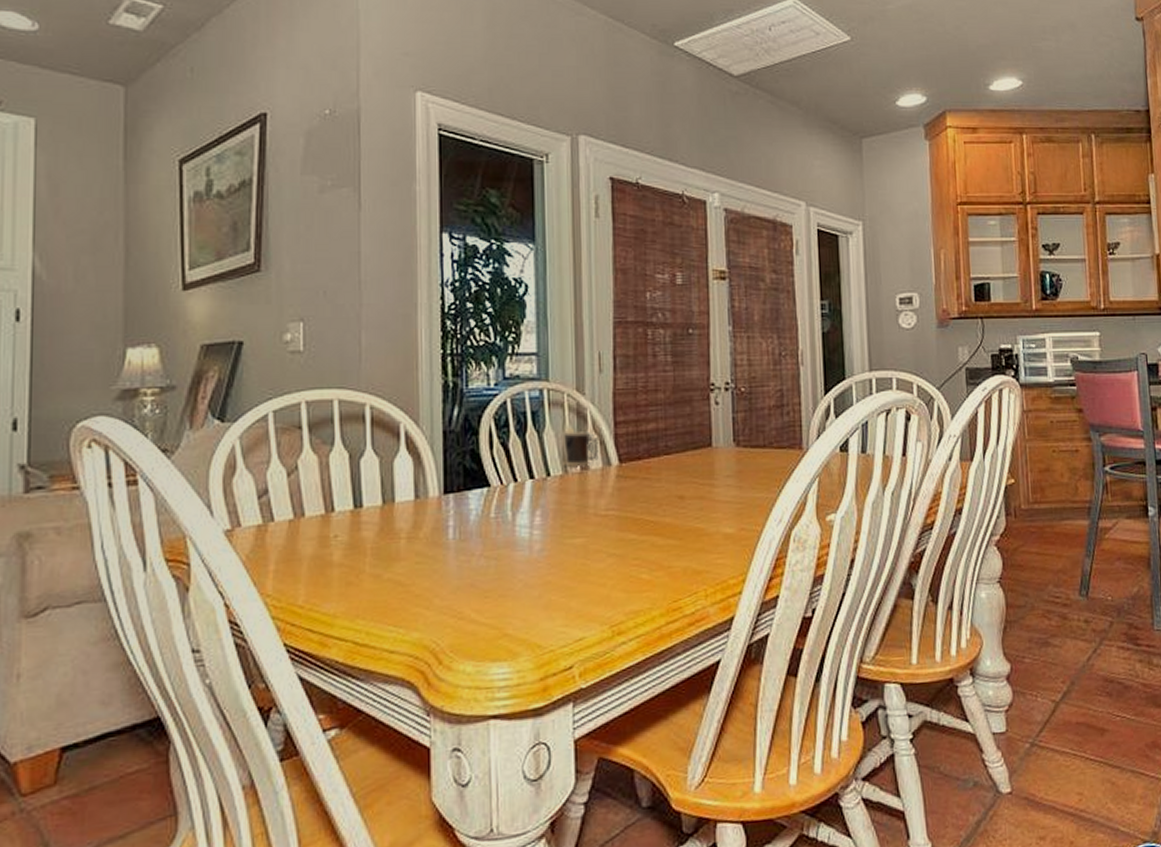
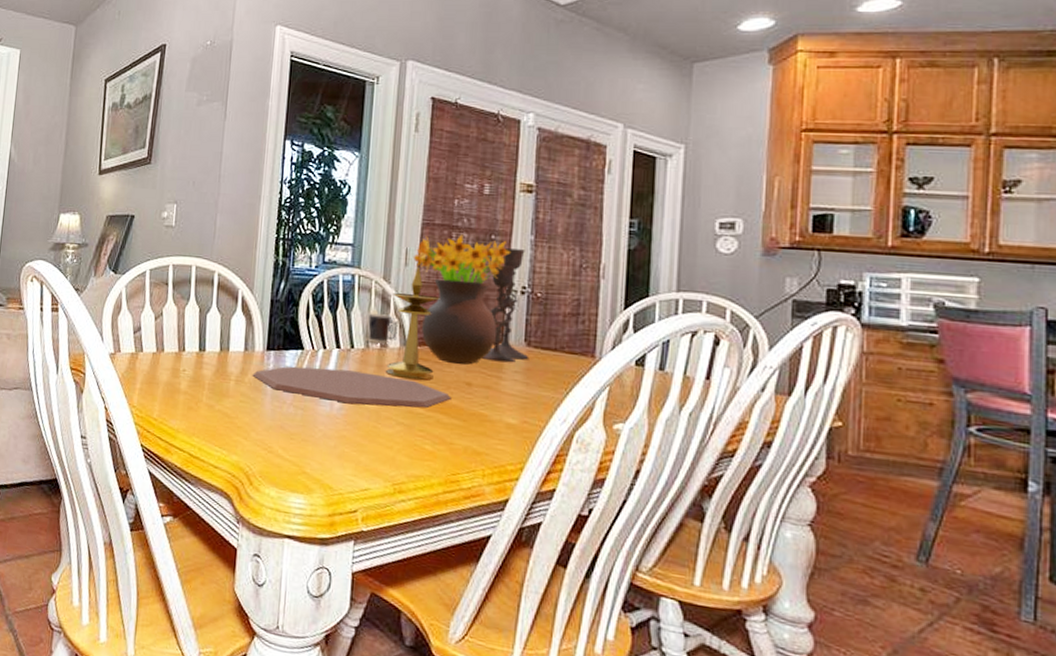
placemat: none [428,502,664,543] -> present [252,366,451,409]
candlestick: none [589,371,643,504] -> present [386,266,440,382]
flower arrangement: none [607,331,709,478] -> present [413,234,510,365]
candlestick: none [692,342,738,469] -> present [482,248,528,363]

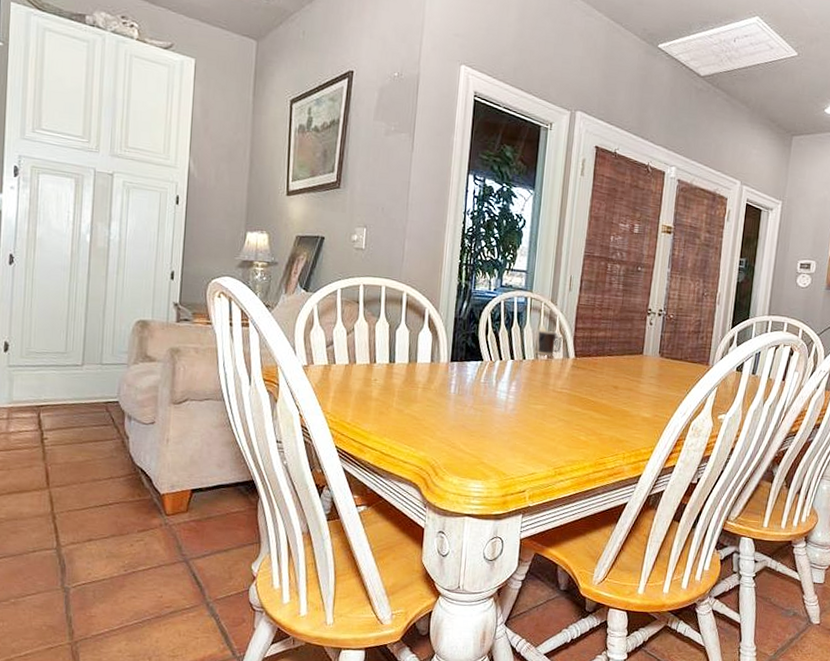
placemat: present [252,366,451,409] -> none [438,375,602,407]
candlestick: present [386,266,440,382] -> none [551,291,596,386]
flower arrangement: present [413,234,510,365] -> none [575,265,652,372]
candlestick: present [482,248,528,363] -> none [627,278,663,370]

